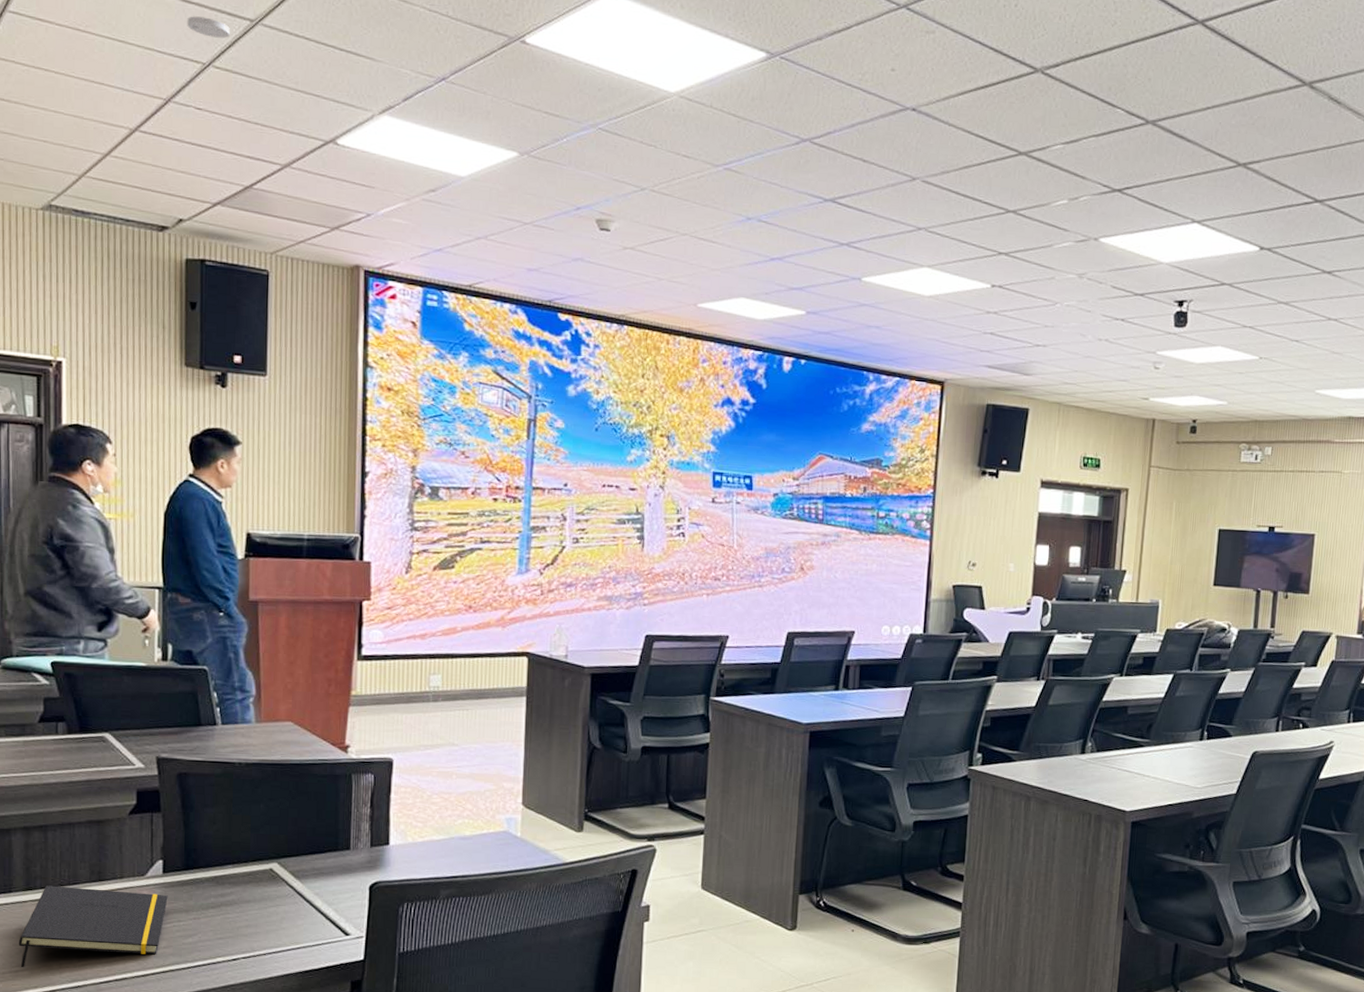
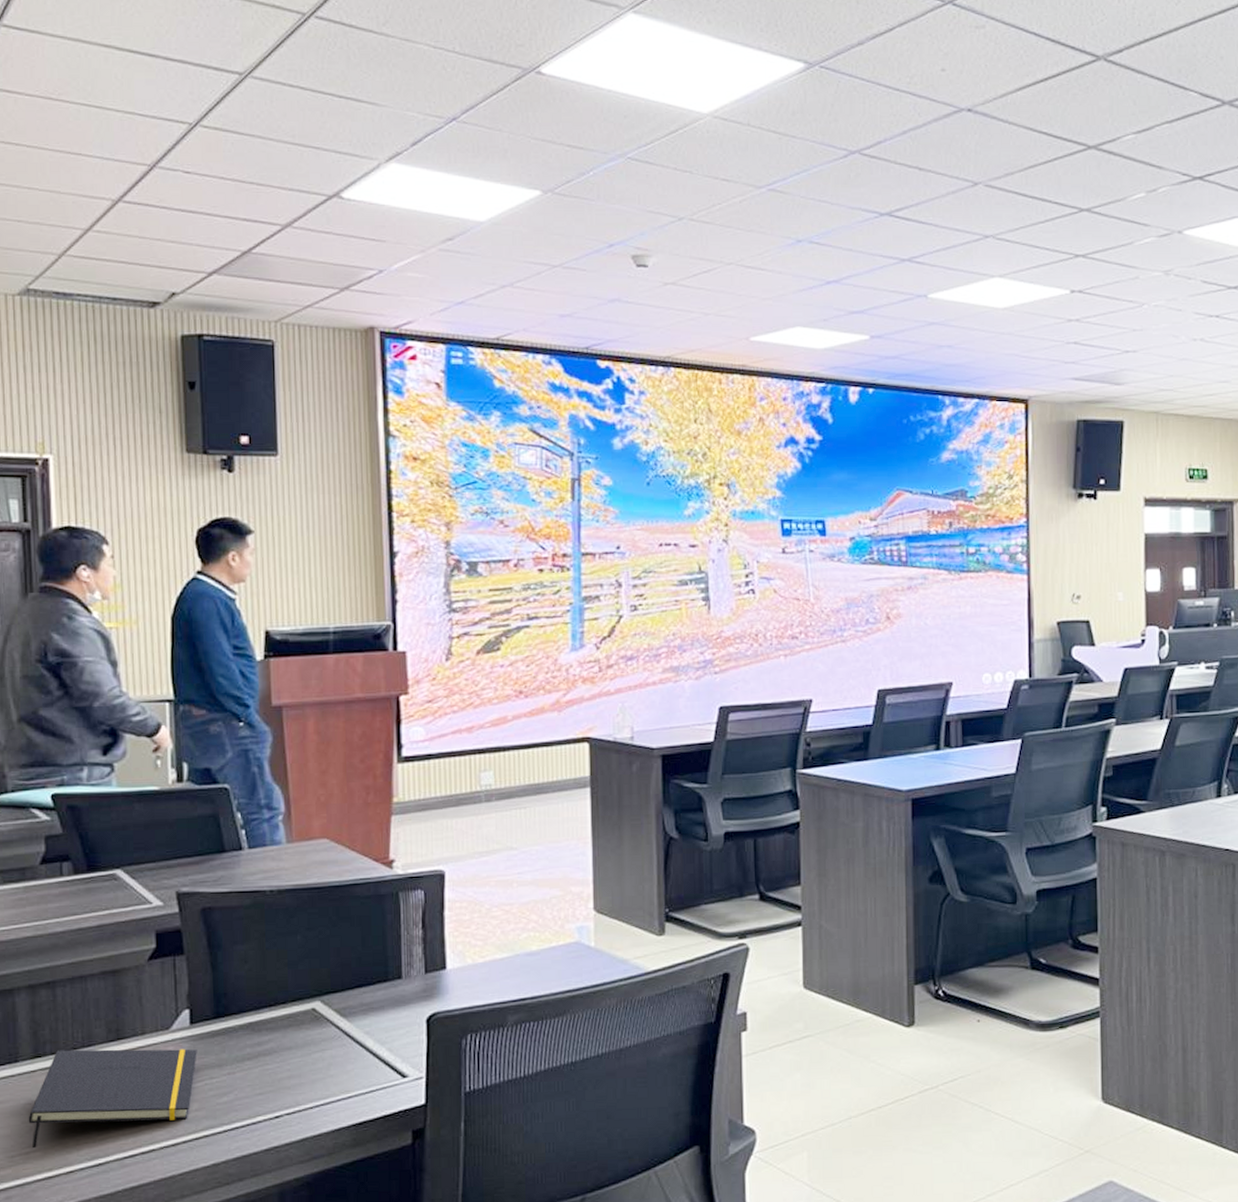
smoke detector: present [187,16,230,39] -> none [169,74,217,95]

